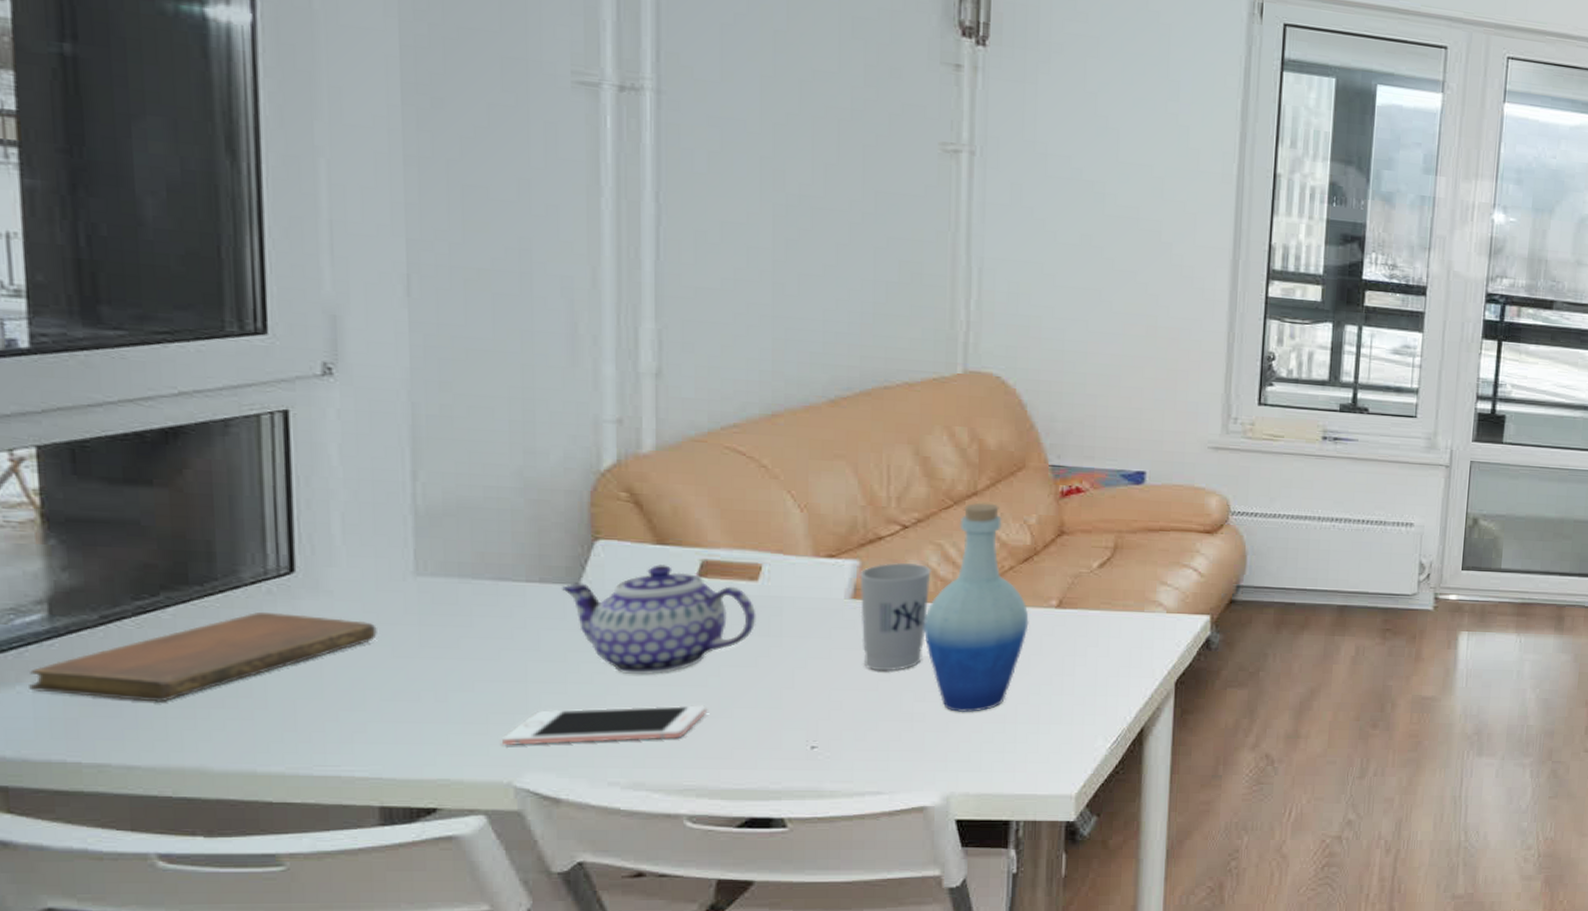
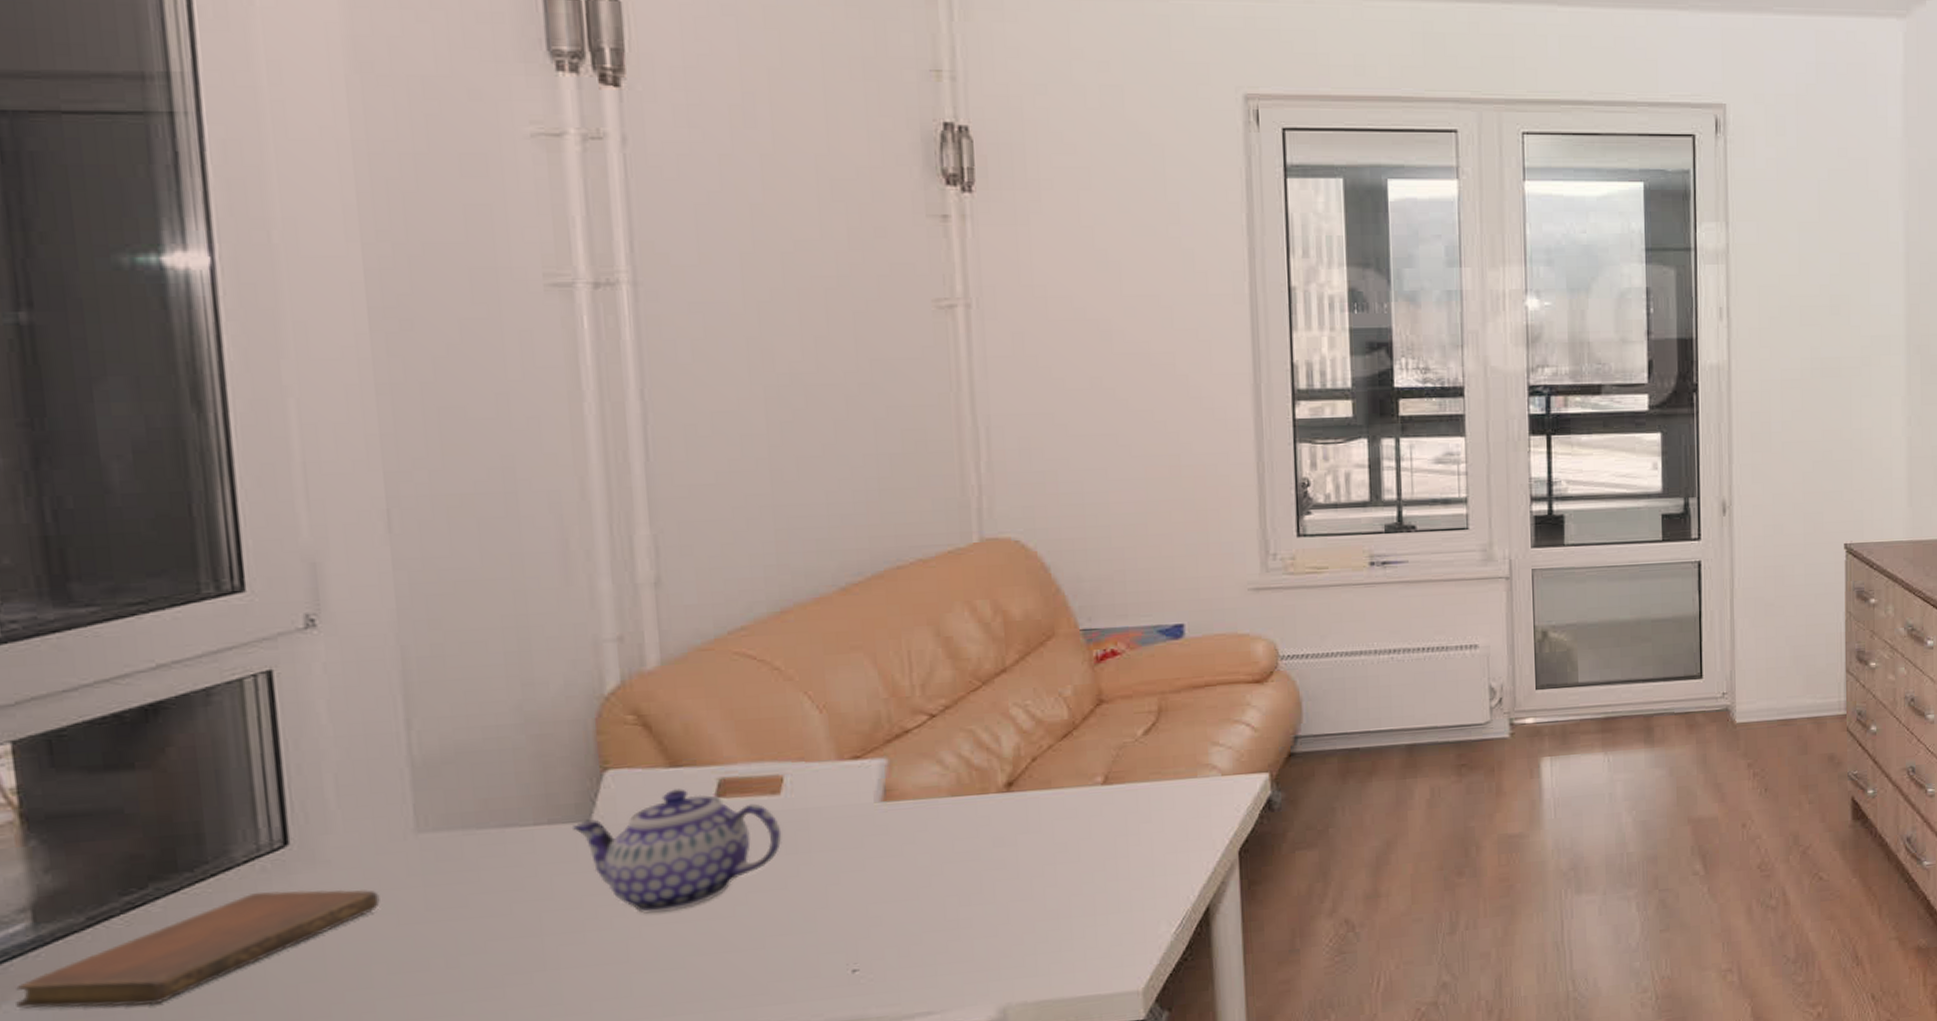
cell phone: present [502,705,708,745] -> none [521,938,738,1008]
cup: present [859,563,932,671] -> none [888,754,966,878]
bottle: present [924,502,1029,713] -> none [962,679,1075,914]

